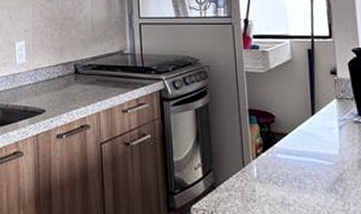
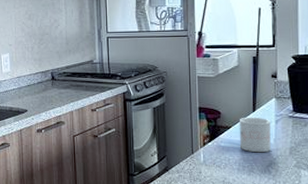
mug: none [296,121,336,167] -> present [239,117,271,153]

